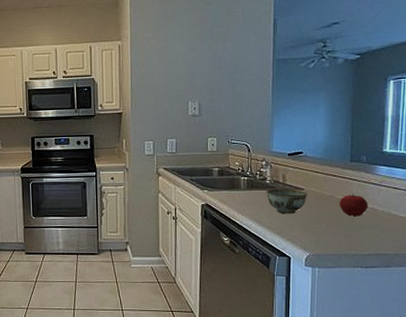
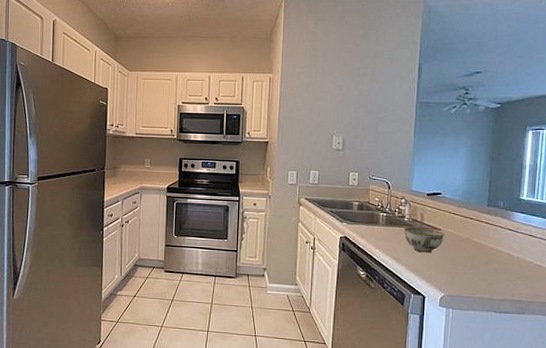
apple: present [339,193,368,216] -> none [475,238,504,260]

